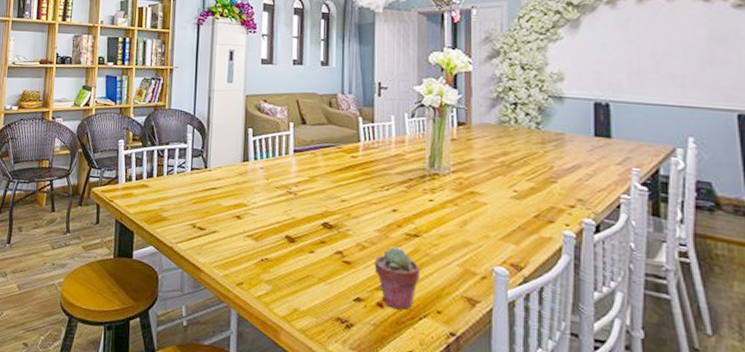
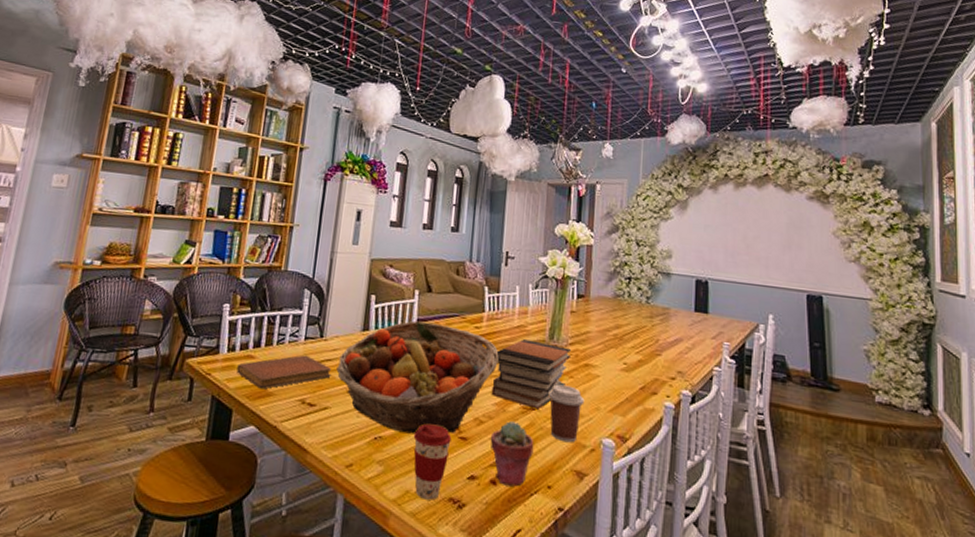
notebook: none [134,184,217,214] -> present [236,355,331,389]
fruit basket: none [222,151,378,258] -> present [336,321,499,435]
coffee cup: none [298,248,335,319] -> present [413,423,452,500]
book stack: none [372,168,455,236] -> present [491,339,572,410]
coffee cup: none [432,211,472,270] -> present [548,384,585,443]

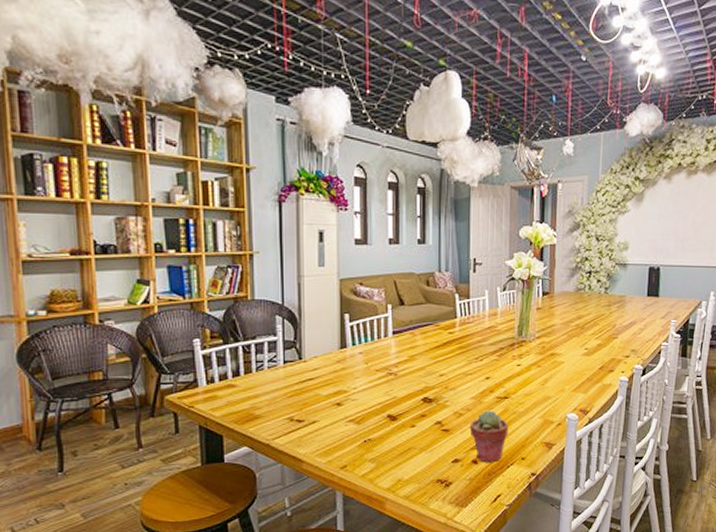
notebook: present [236,355,331,389] -> none [220,377,315,414]
fruit basket: present [336,321,499,435] -> none [320,333,473,433]
coffee cup: present [413,423,452,500] -> none [400,422,435,484]
book stack: present [491,339,572,410] -> none [468,339,539,397]
coffee cup: present [548,384,585,443] -> none [519,374,551,421]

